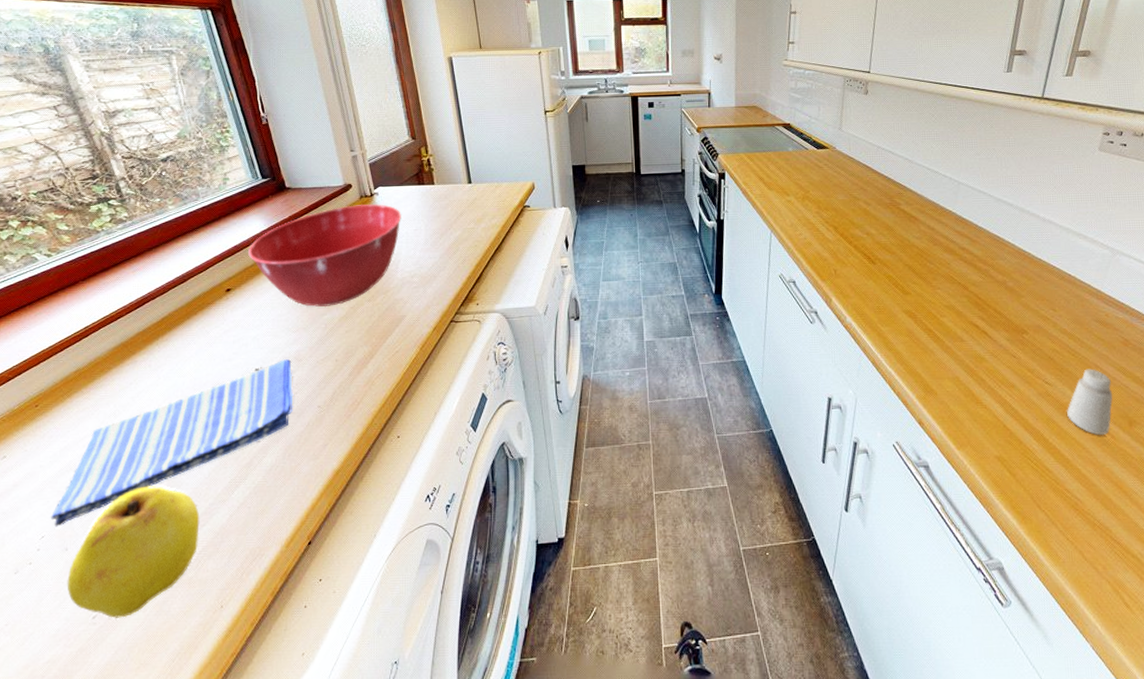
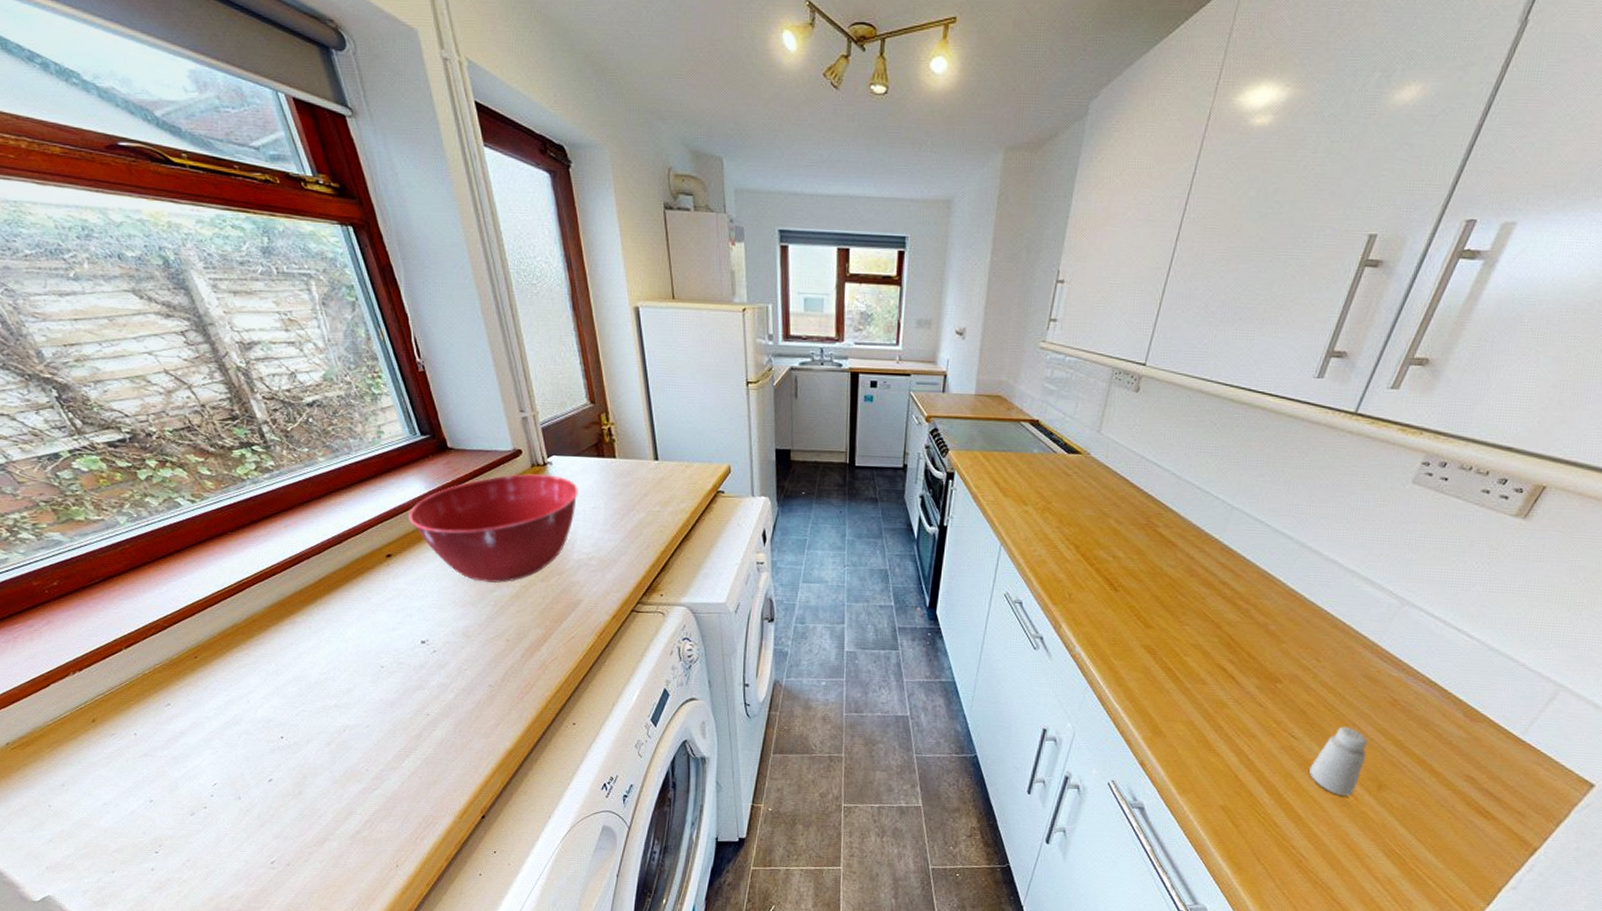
dish towel: present [50,359,293,527] -> none [220,634,463,777]
fruit: present [67,486,200,618] -> none [243,747,371,866]

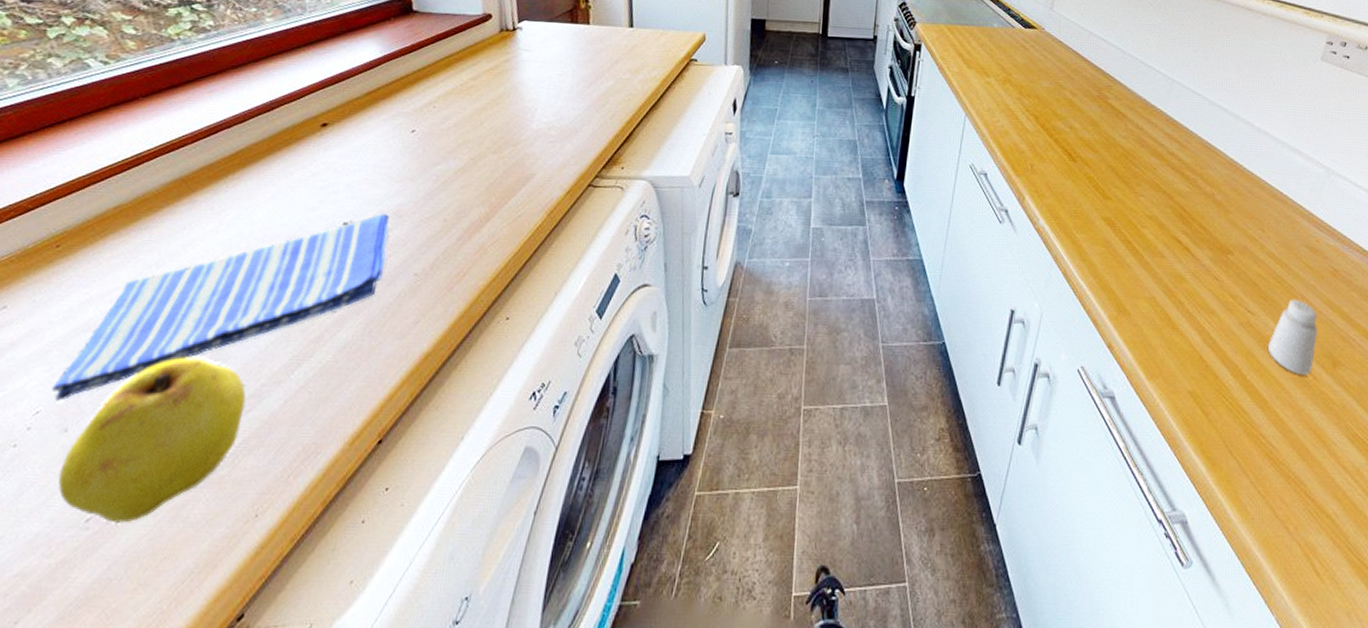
dish towel: none [220,634,463,777] -> present [51,214,390,401]
fruit: none [243,747,371,866] -> present [58,357,247,523]
mixing bowl: present [409,473,578,584] -> none [355,38,547,156]

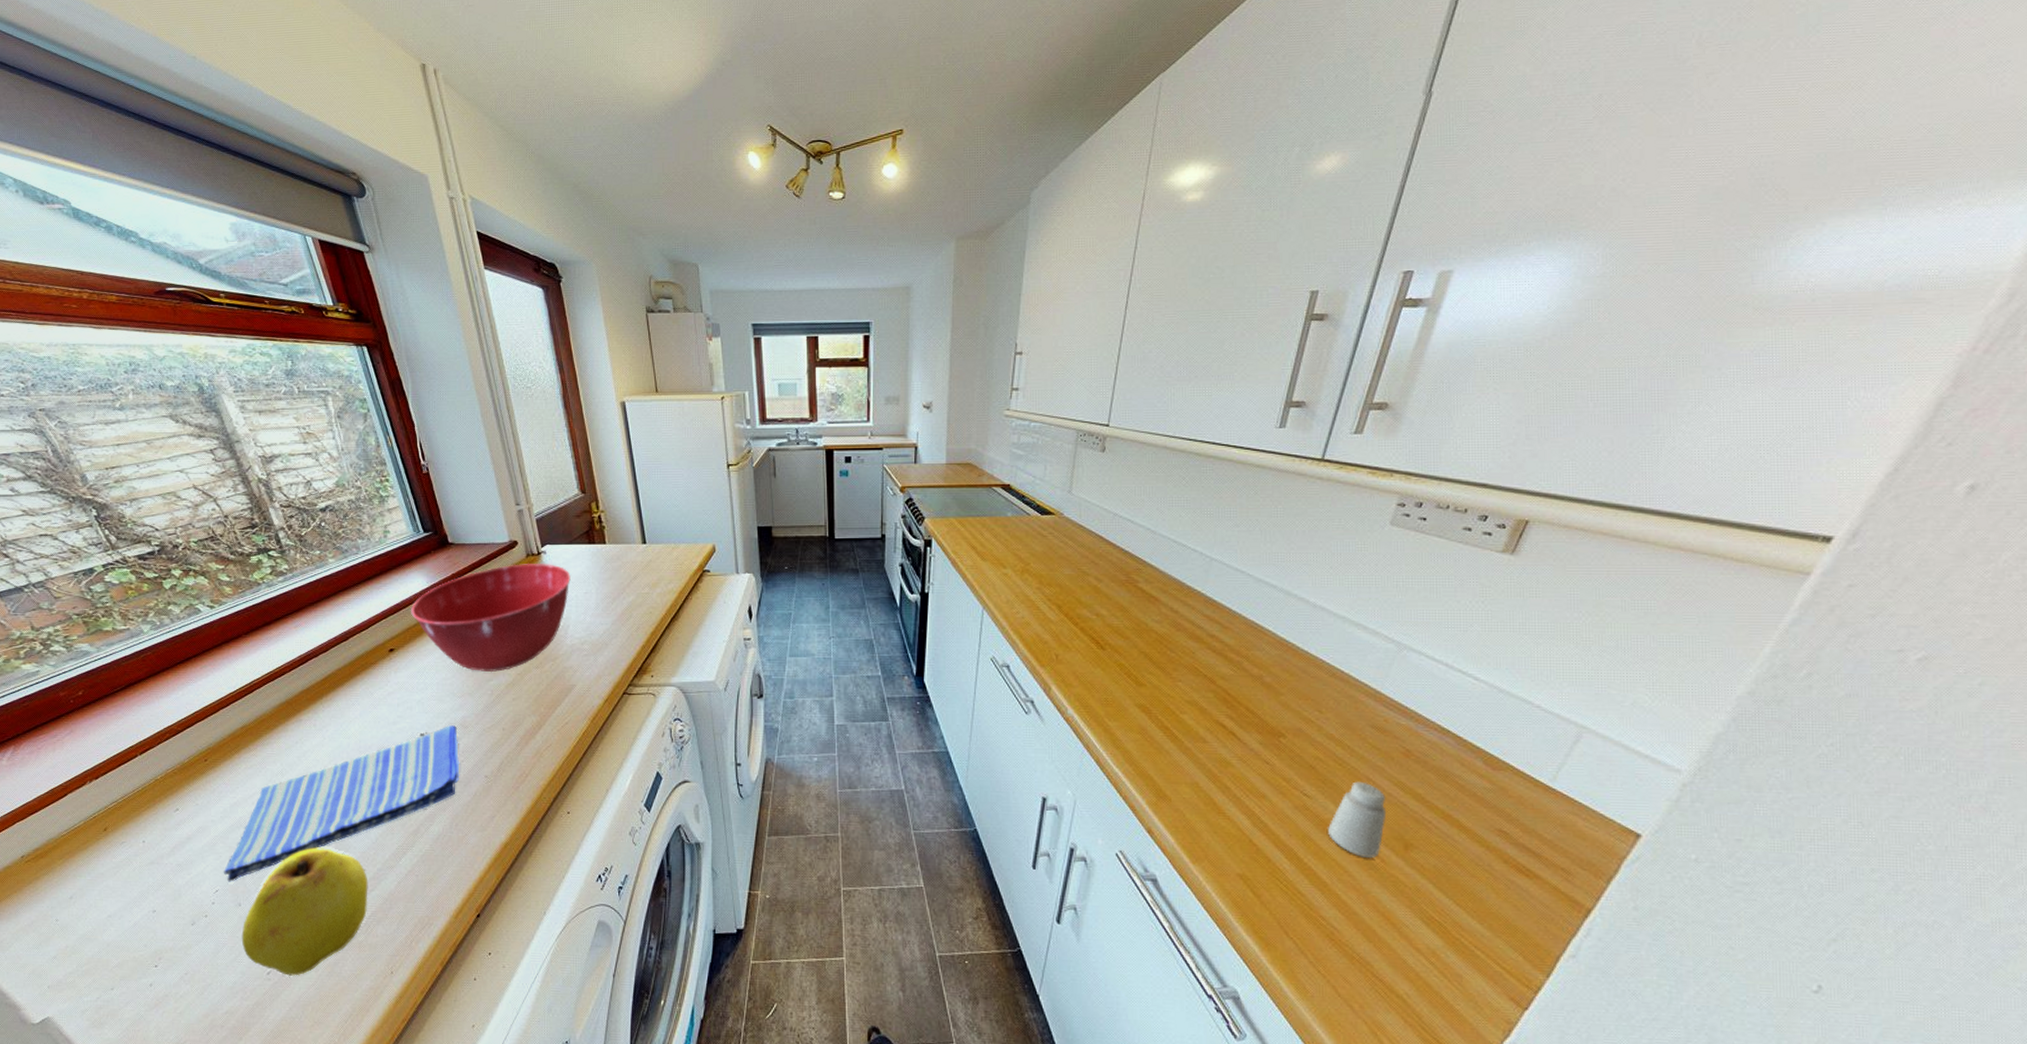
mixing bowl: none [355,38,547,156] -> present [411,562,571,673]

